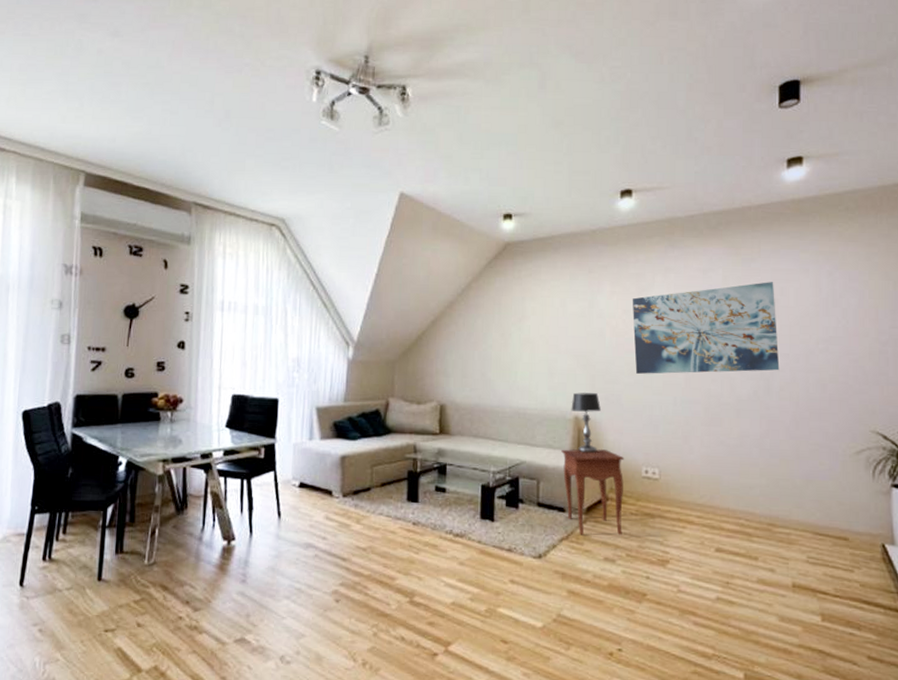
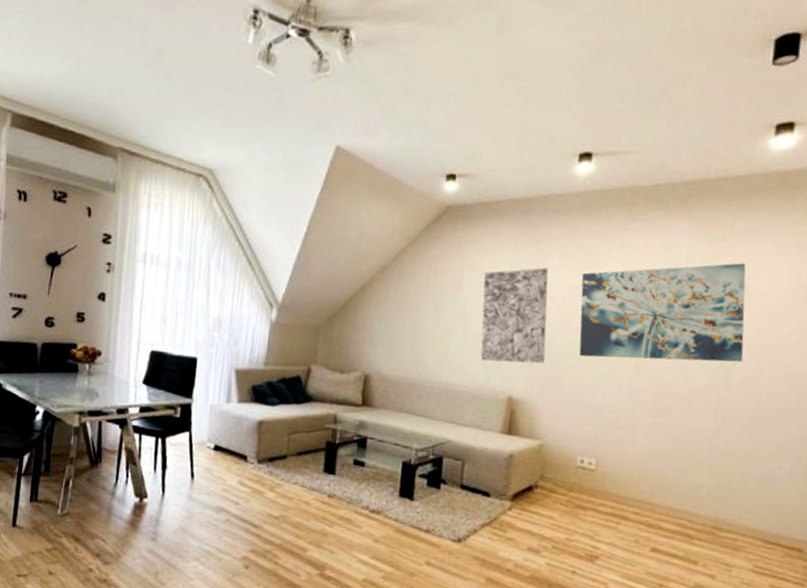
wall art: none [544,295,605,385] -> present [480,267,549,364]
side table: present [561,449,625,536] -> none [491,431,560,526]
table lamp: present [571,392,601,454] -> none [504,372,538,438]

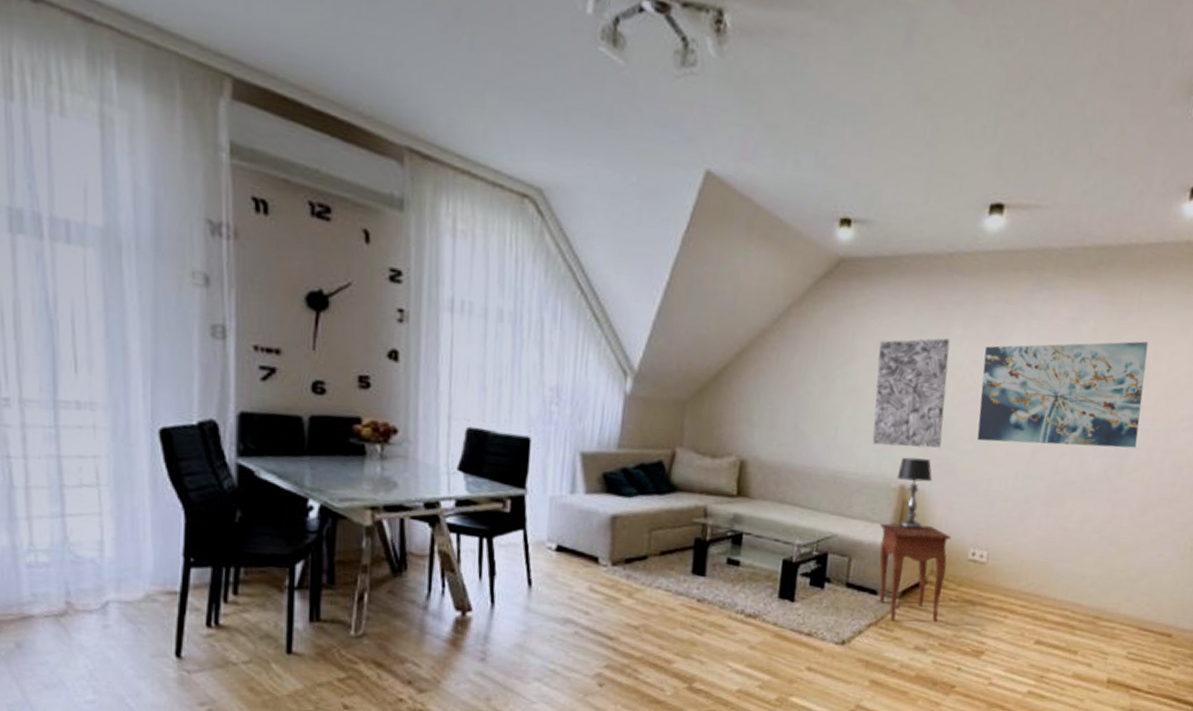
side table: none [491,431,560,526] -> present [879,523,952,623]
table lamp: none [504,372,538,438] -> present [897,457,932,530]

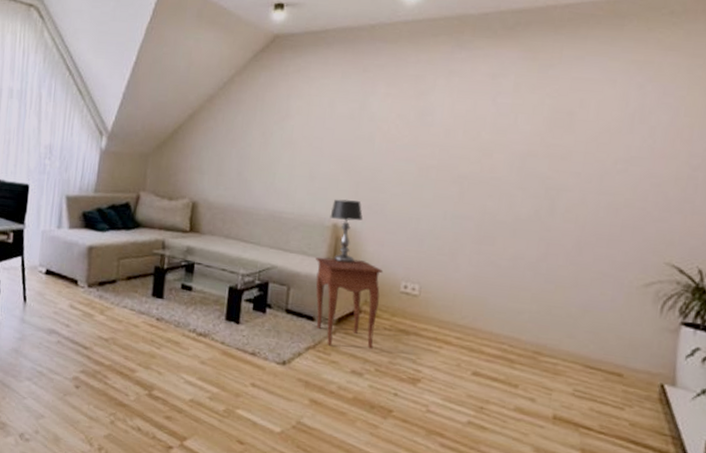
wall art: present [872,338,950,448] -> none [306,96,375,191]
wall art: present [977,341,1149,449] -> none [404,91,573,191]

